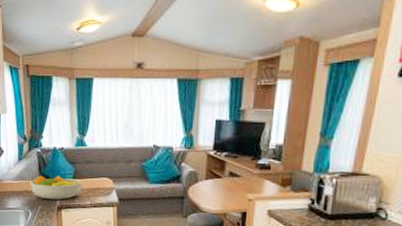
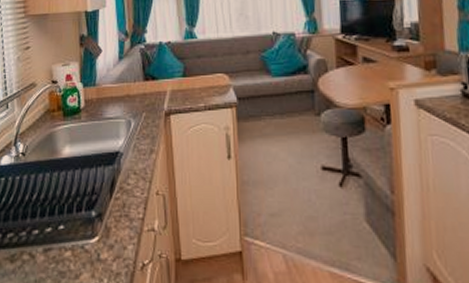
fruit bowl: present [30,175,82,200] -> none [133,75,194,105]

